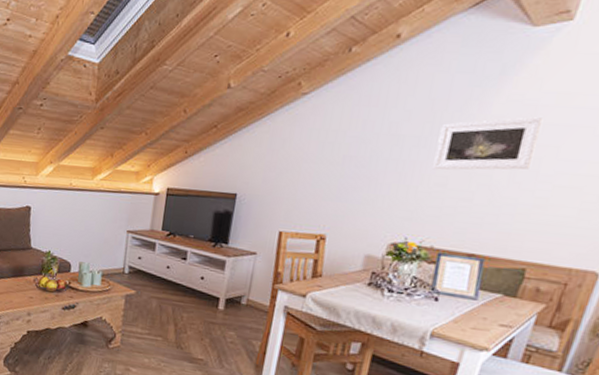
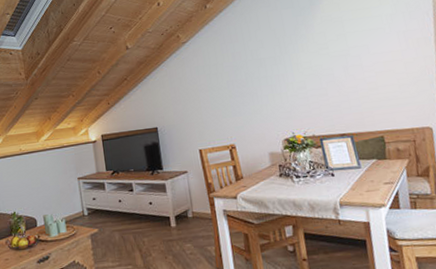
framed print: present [433,117,544,170] -> none [286,28,355,77]

